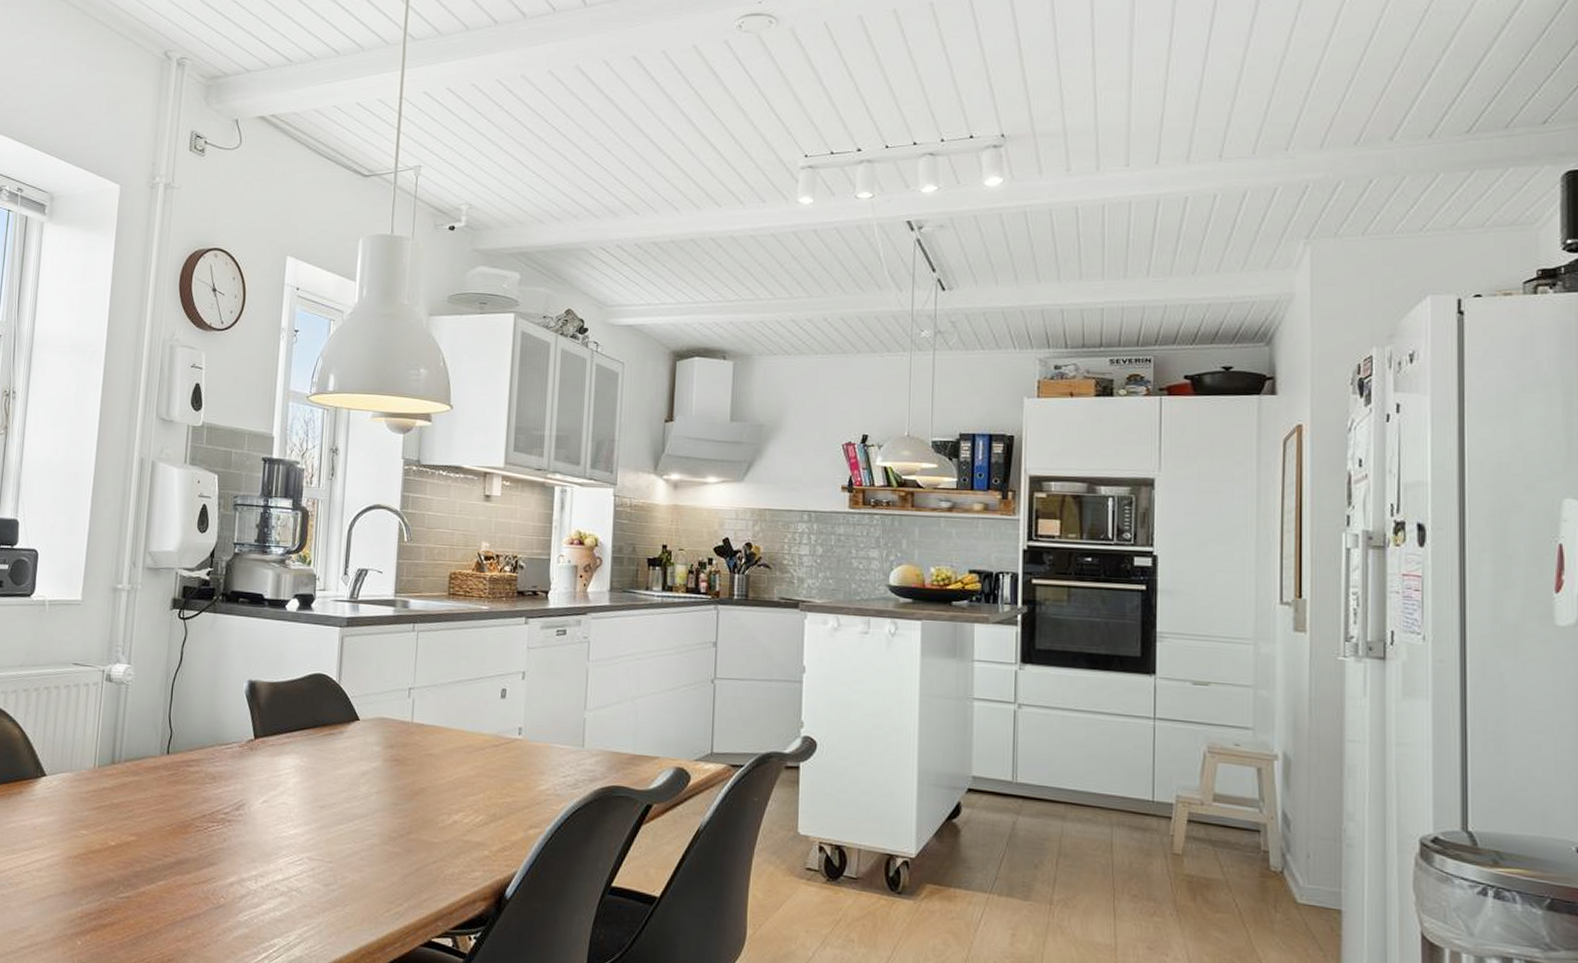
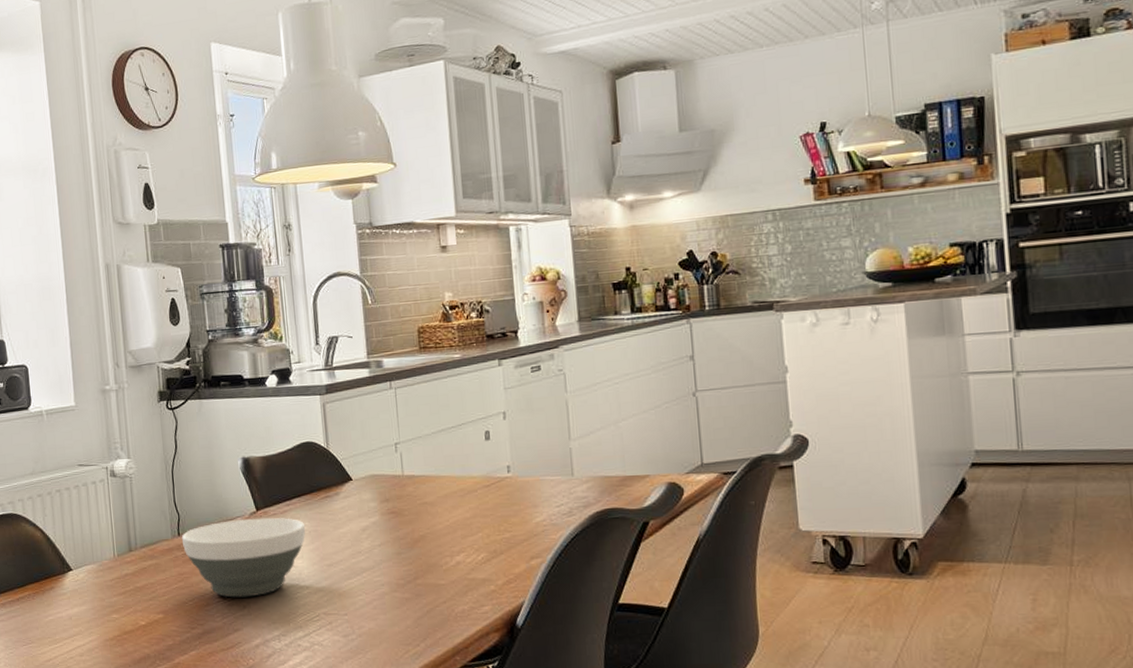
bowl: none [170,745,303,830] -> present [181,517,306,598]

